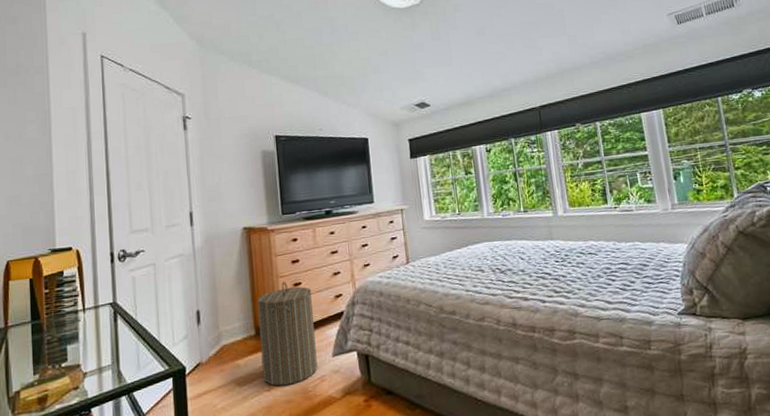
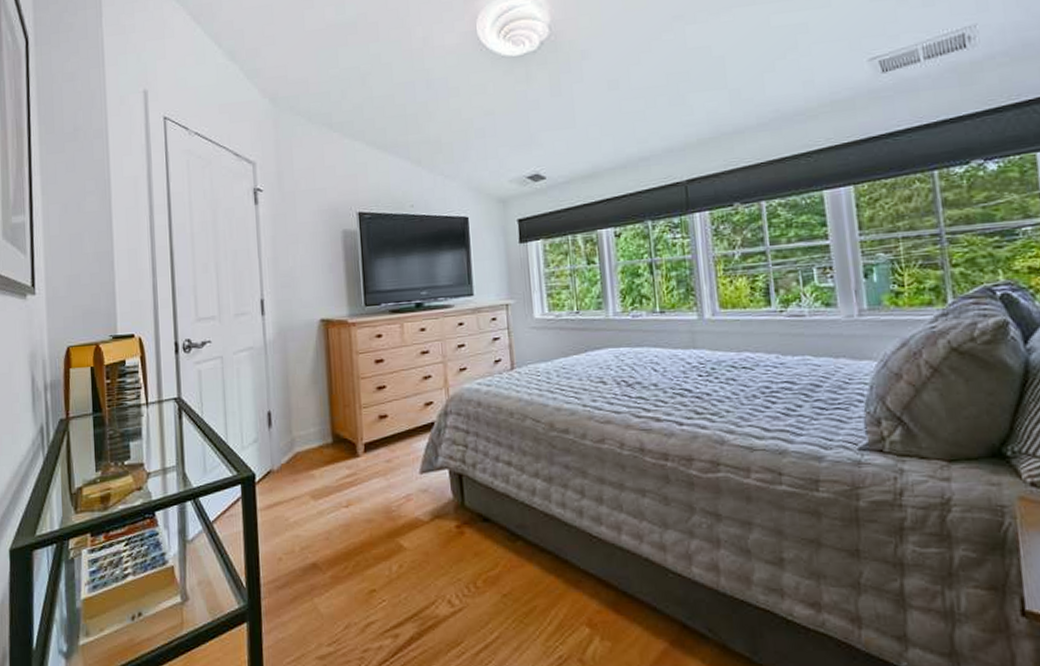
laundry hamper: present [257,281,318,386] -> none [334,383,403,503]

